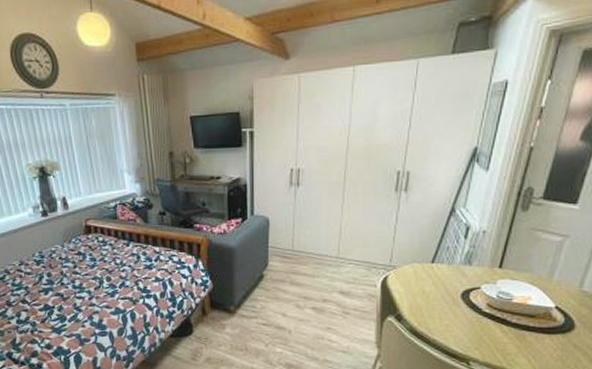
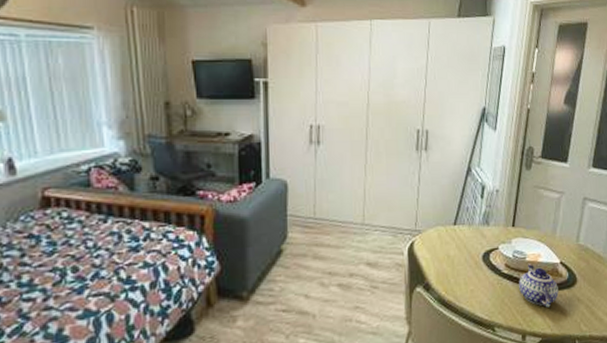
teapot: none [501,306,550,350] -> present [519,264,559,308]

